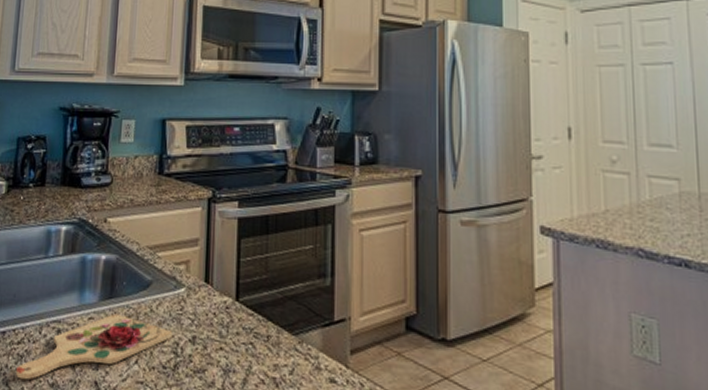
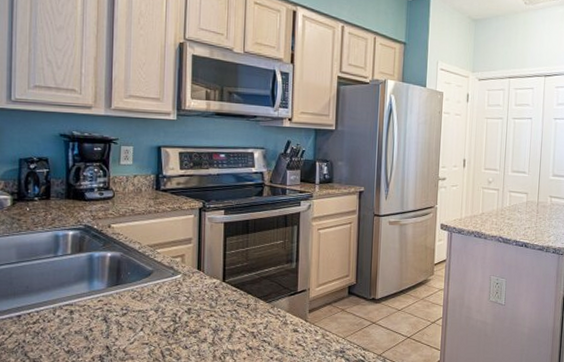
cutting board: present [15,312,173,380] -> none [33,294,172,350]

